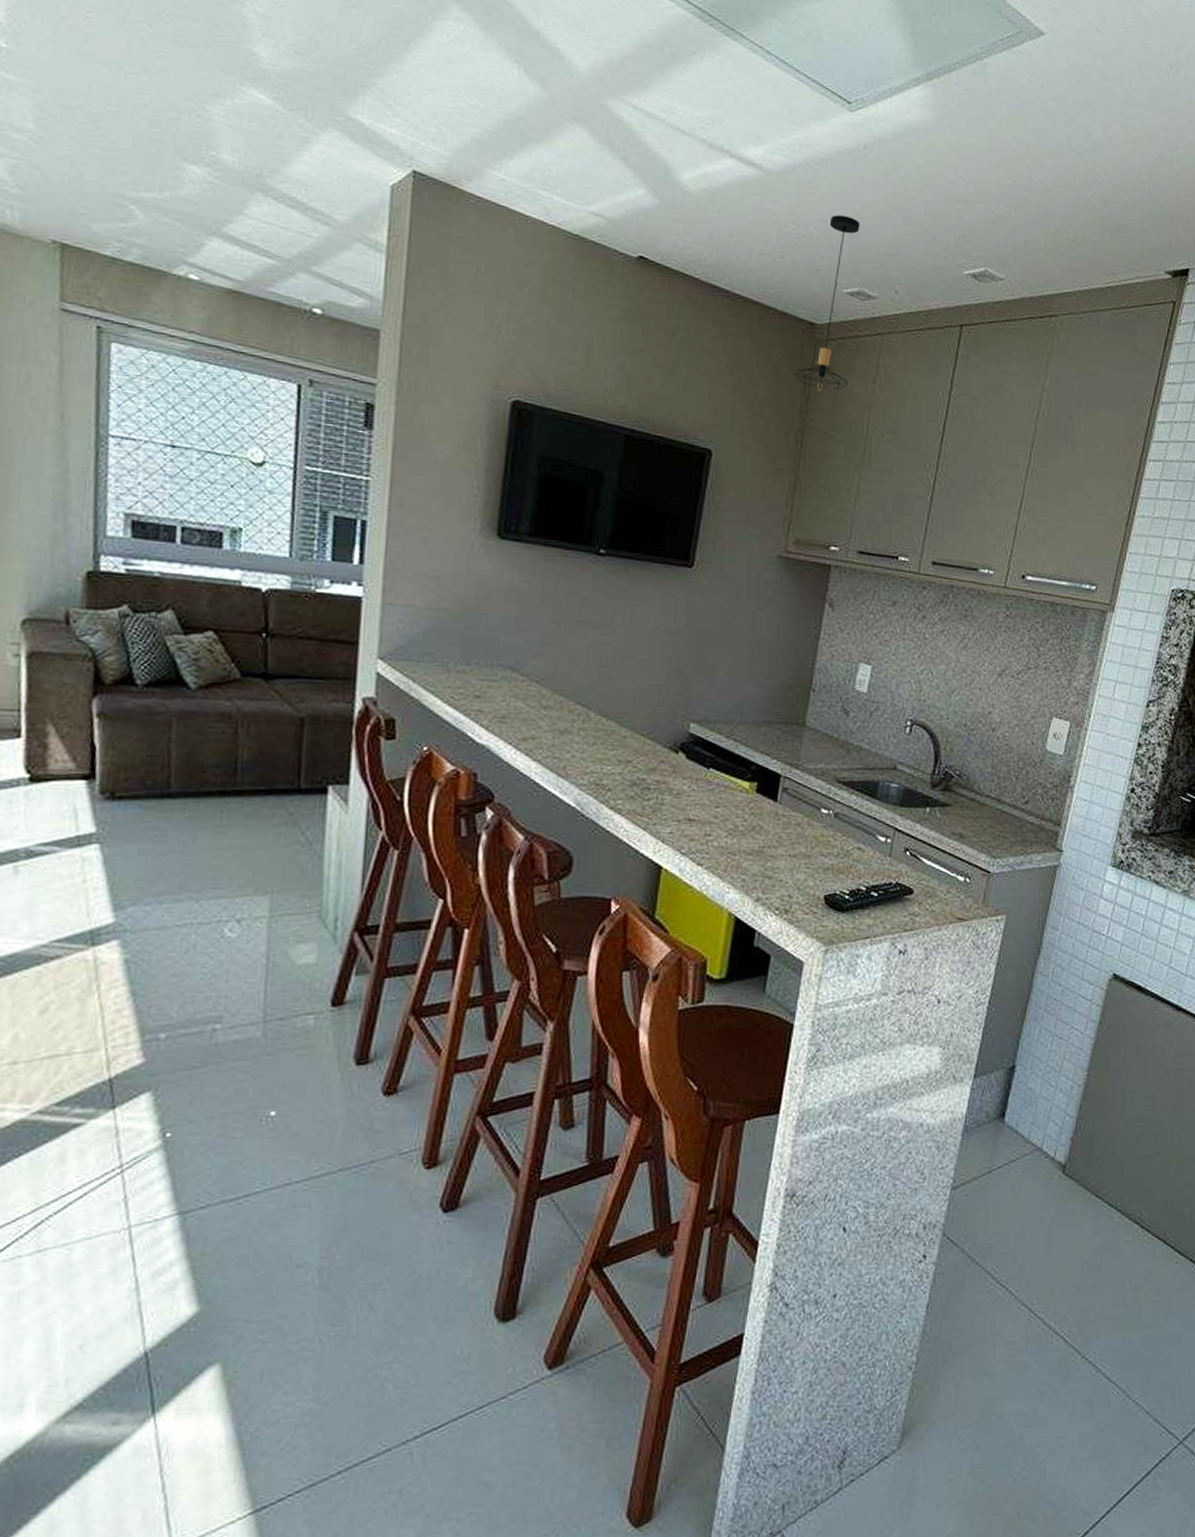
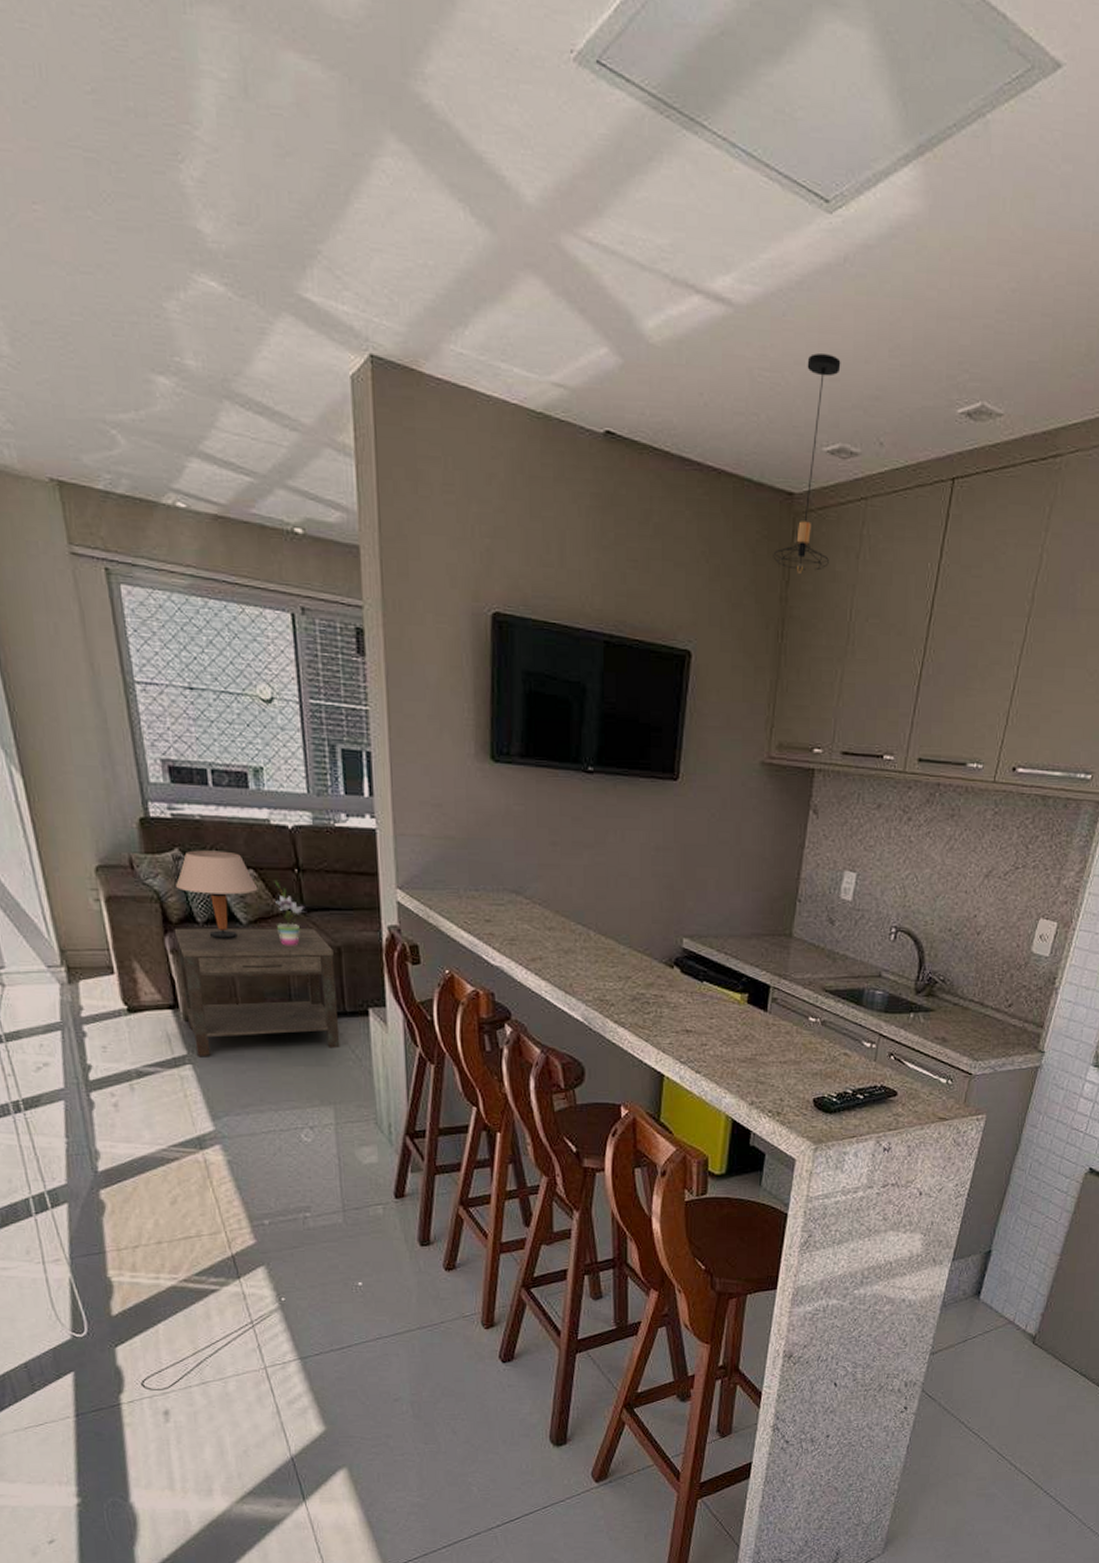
side table: none [103,689,295,835] -> present [174,928,340,1056]
table lamp: none [117,608,216,705] -> present [176,850,258,939]
potted plant: none [232,644,269,713] -> present [274,881,306,945]

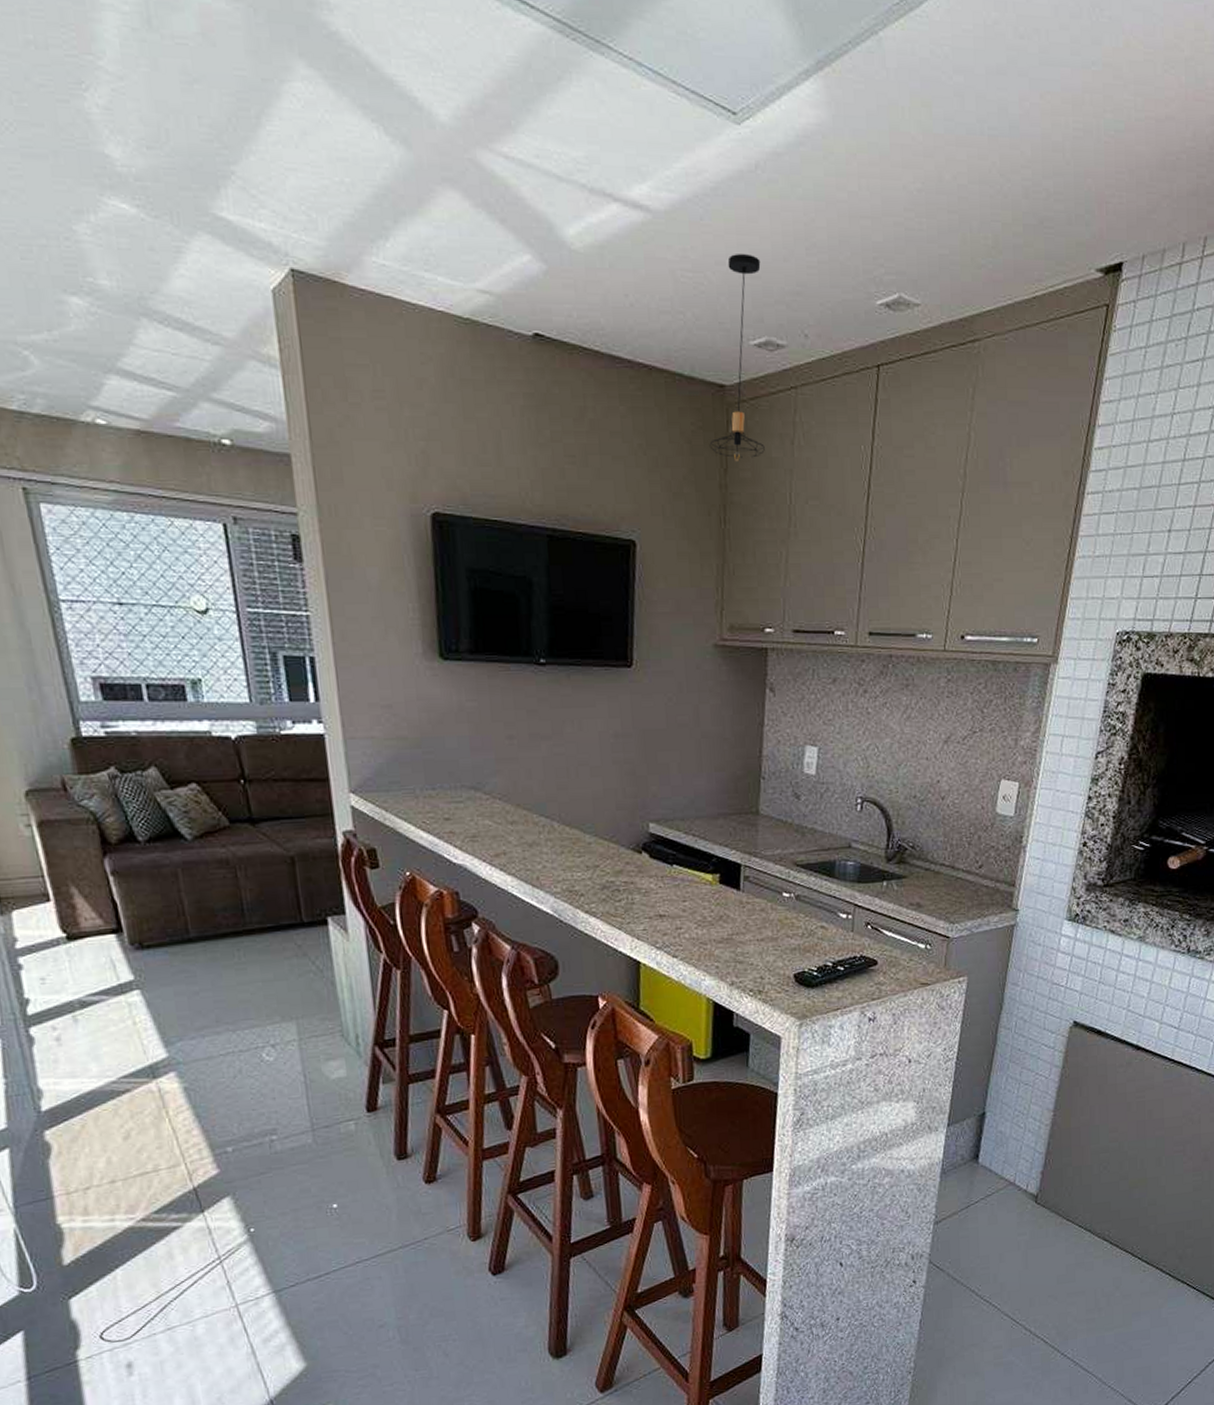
side table: present [174,928,340,1056] -> none [113,840,299,980]
table lamp: present [176,850,258,939] -> none [113,766,203,857]
potted plant: present [274,881,306,945] -> none [219,793,255,858]

